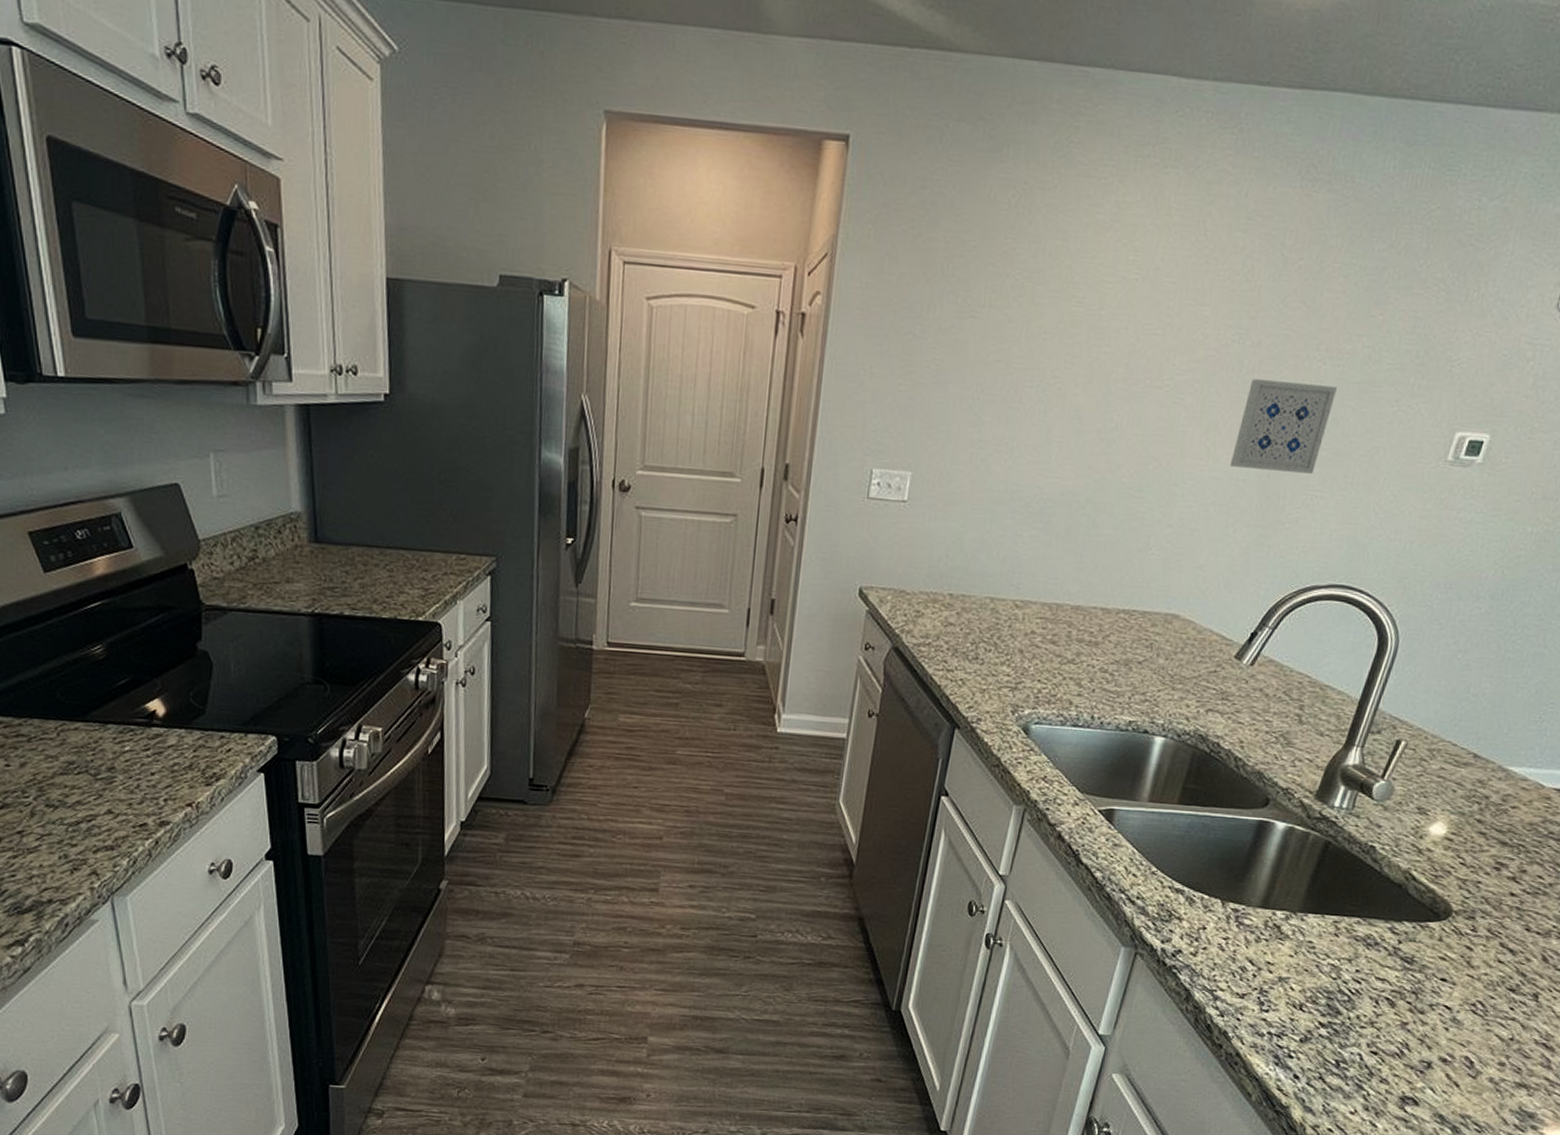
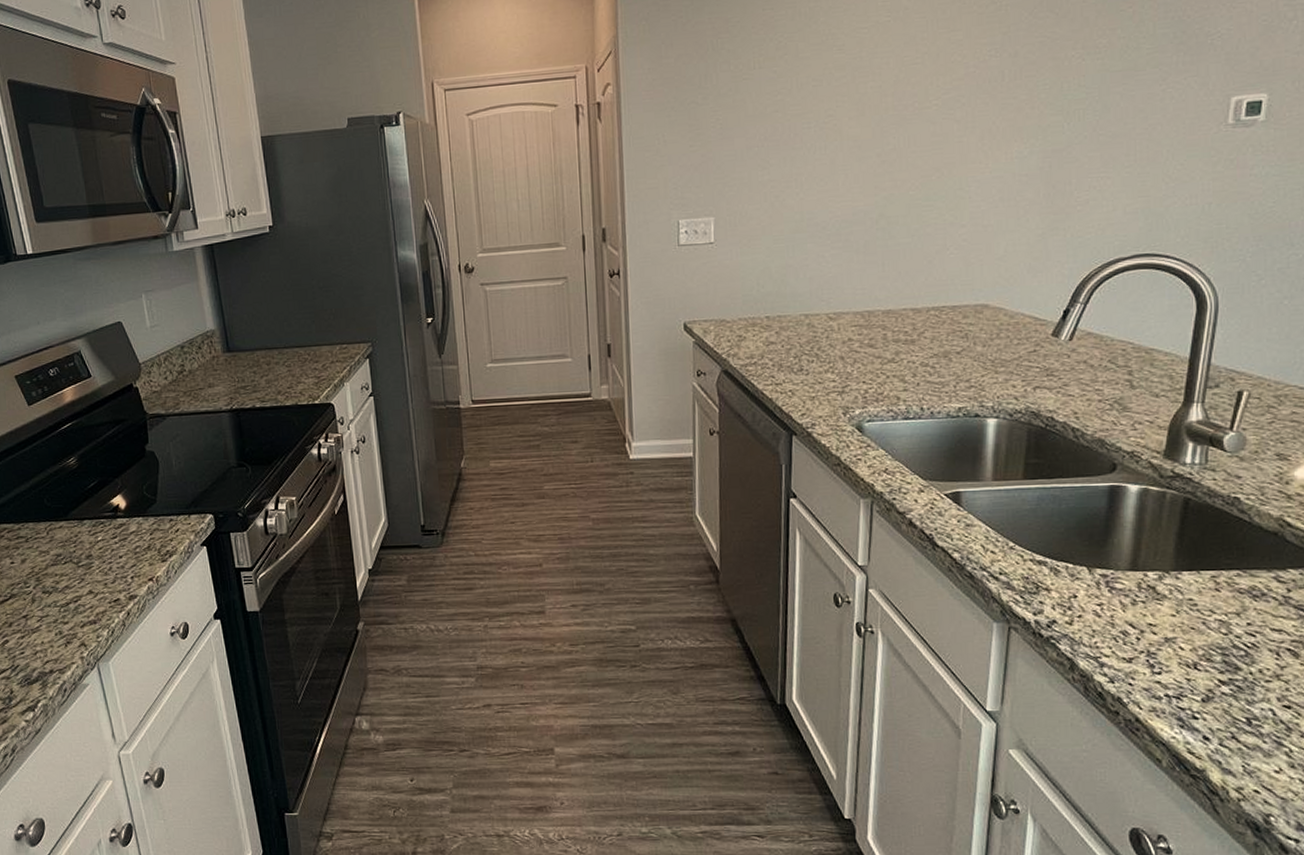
wall art: present [1230,379,1337,474] -> none [1010,78,1101,164]

